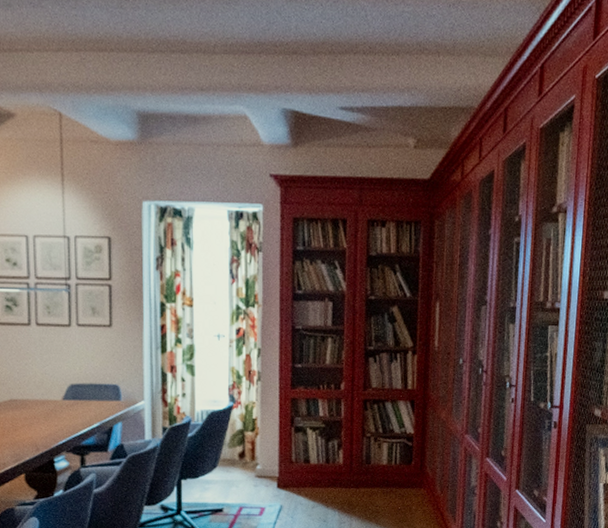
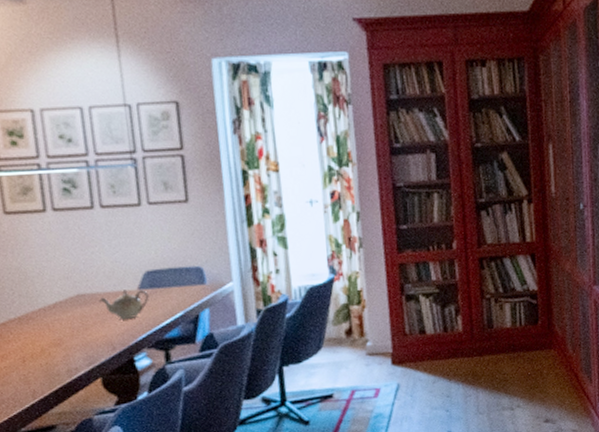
teapot: none [27,399,71,425] -> present [98,290,149,320]

